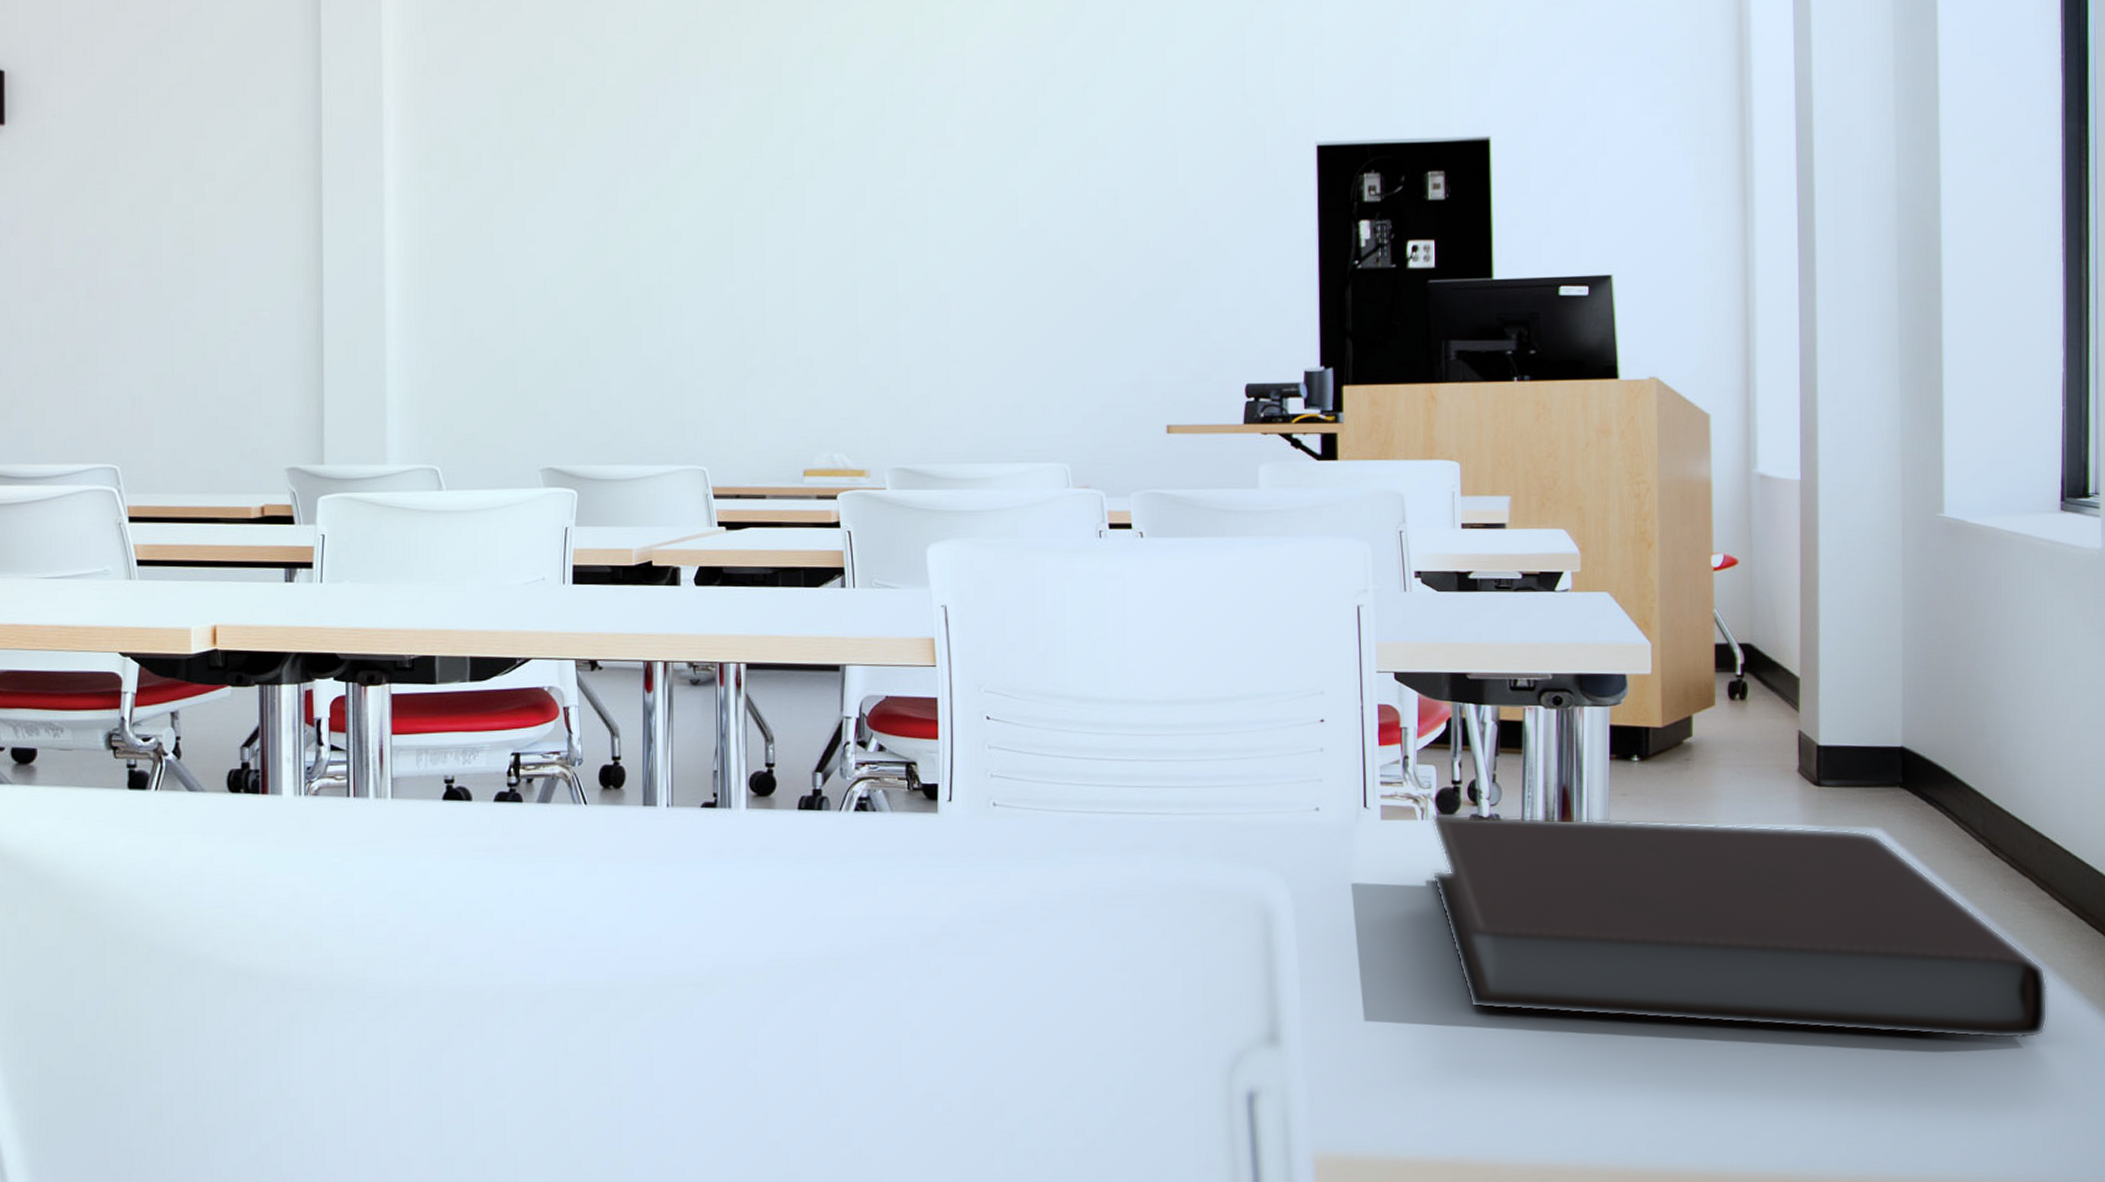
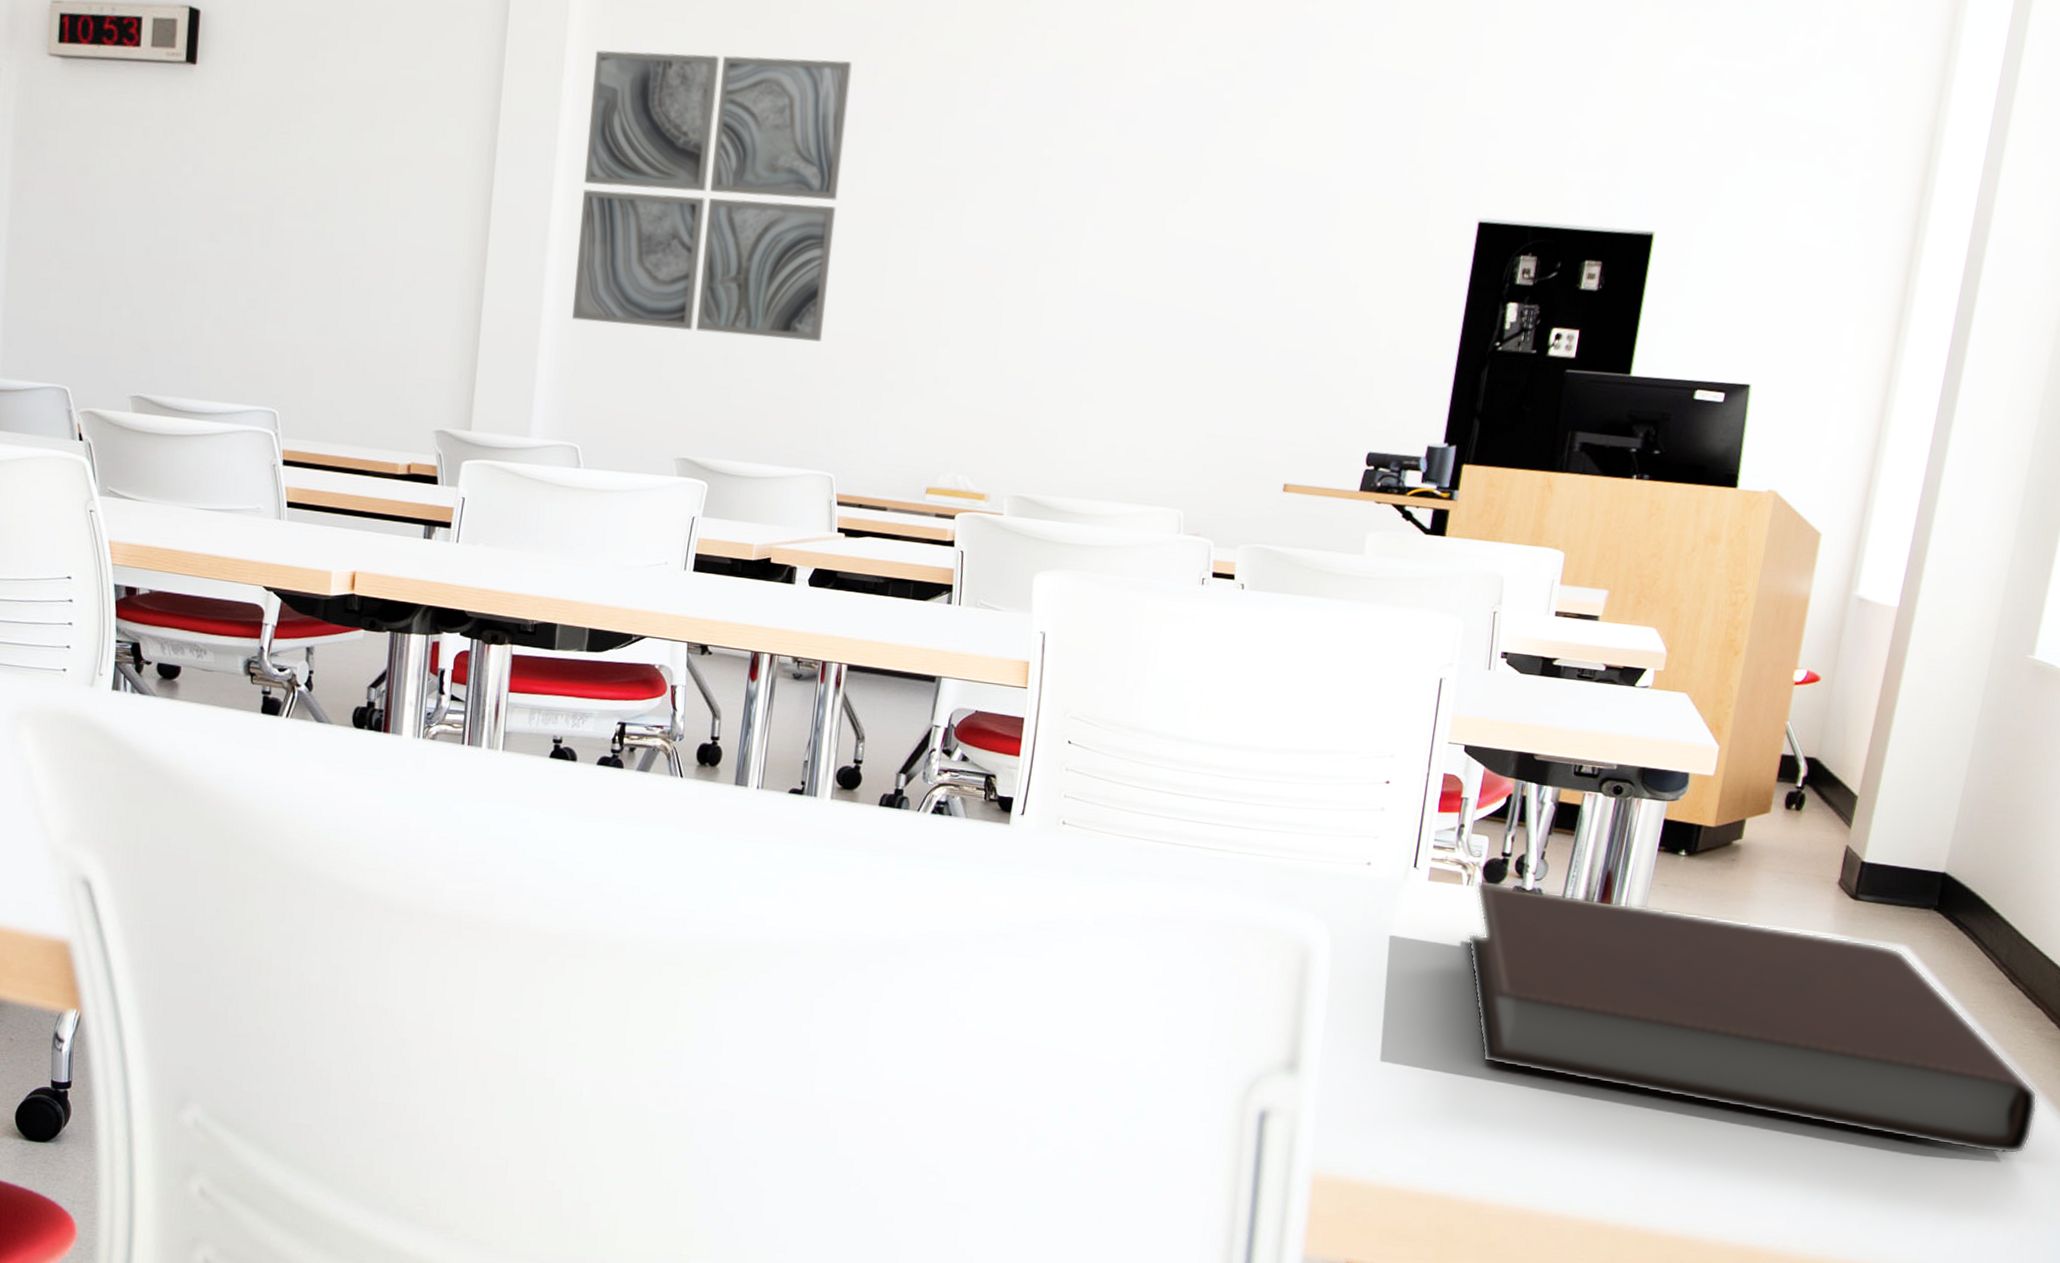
wall art: none [413,55,677,339] -> present [572,50,852,342]

